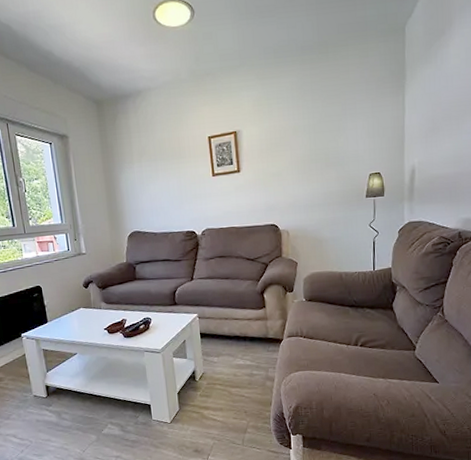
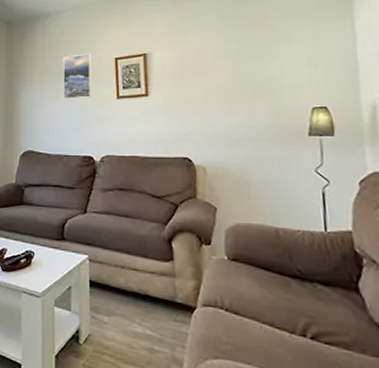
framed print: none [158,132,190,180] -> present [62,53,93,99]

